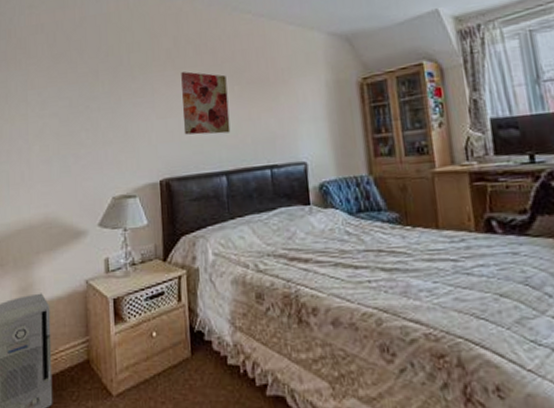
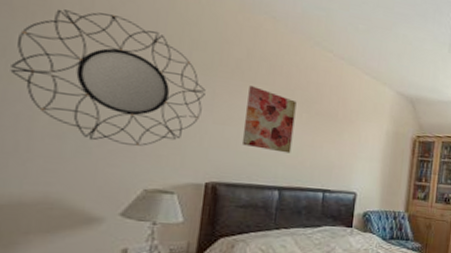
home mirror: none [12,42,146,160] -> present [10,9,206,147]

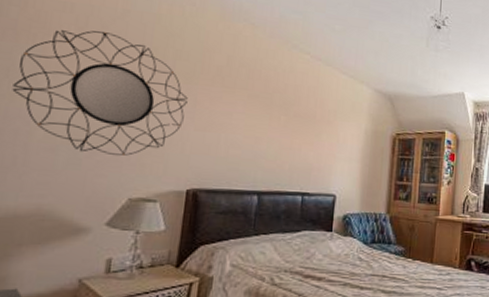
wall art: present [241,86,297,154] -> none [221,92,275,157]

